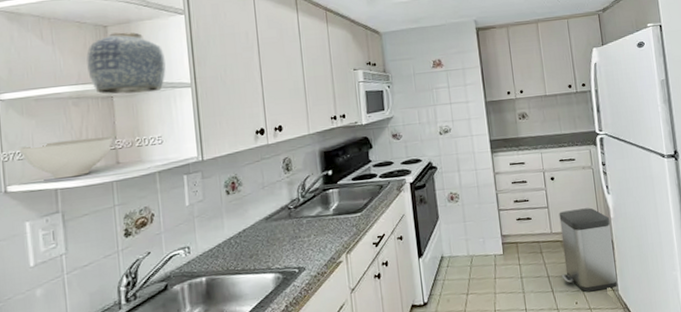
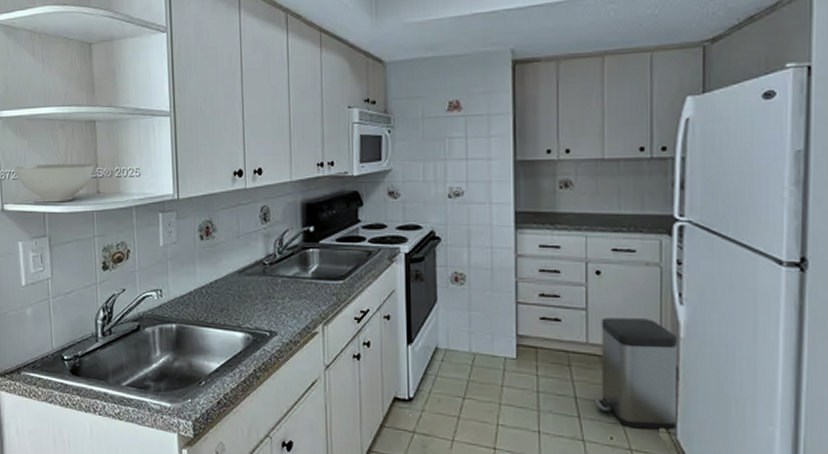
decorative jar: present [86,32,167,95] -> none [72,51,147,120]

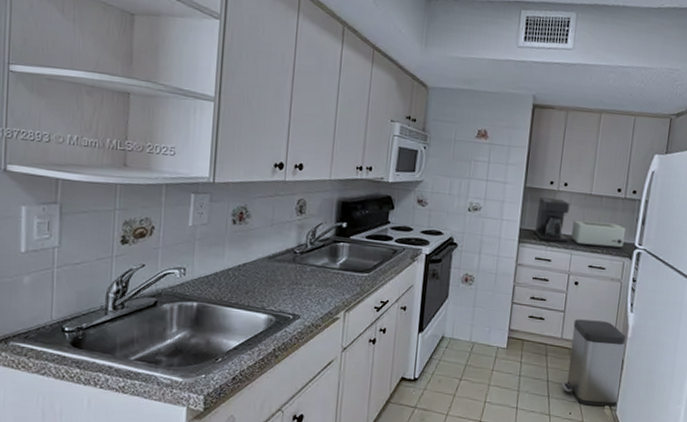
bowl: present [12,163,95,203] -> none [23,125,124,171]
coffee maker: none [533,169,580,223] -> present [534,197,570,243]
toaster: none [583,192,657,224] -> present [571,220,625,249]

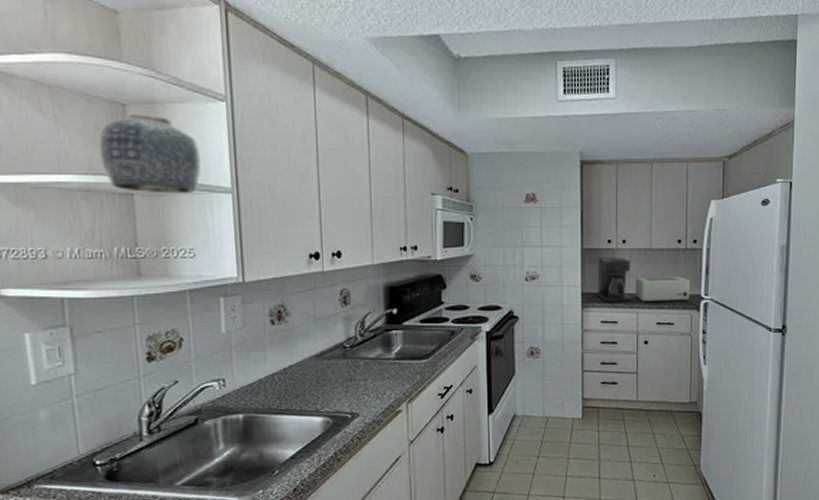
decorative jar: none [107,23,192,98] -> present [99,114,202,194]
pedal bin: present [561,319,627,408] -> none [642,377,702,466]

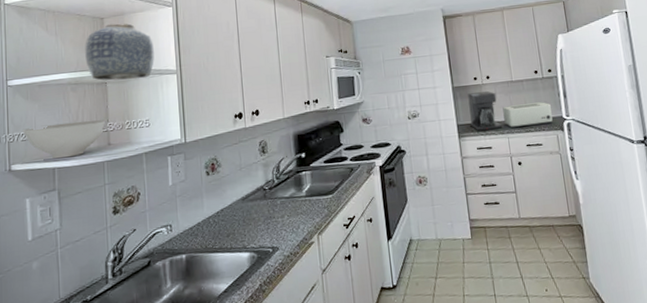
bowl: none [12,241,134,287] -> present [22,119,106,159]

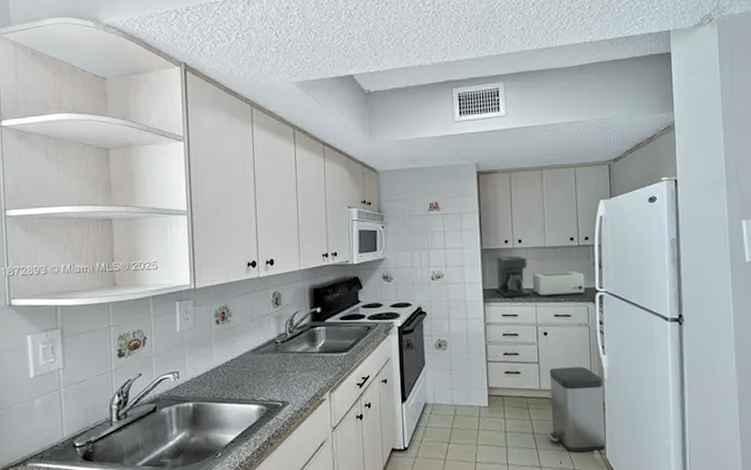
bowl: present [22,119,106,159] -> none [22,258,111,297]
decorative jar: present [85,23,155,81] -> none [88,156,164,218]
pedal bin: none [527,193,589,280] -> present [547,367,606,453]

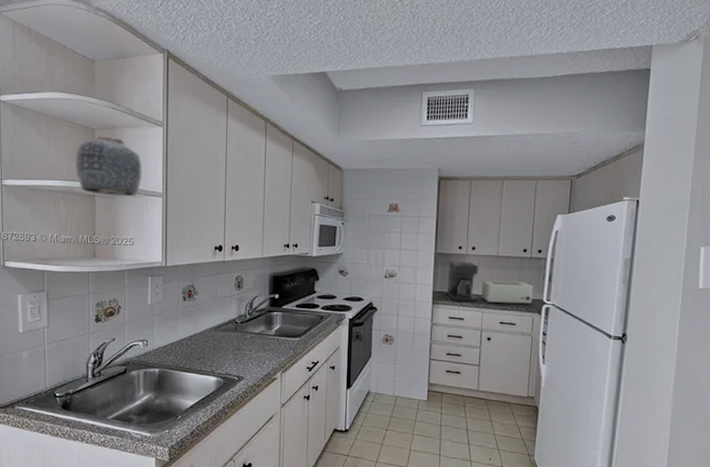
decorative jar: none [88,156,164,218] -> present [76,136,143,197]
pedal bin: present [547,367,606,453] -> none [480,372,540,453]

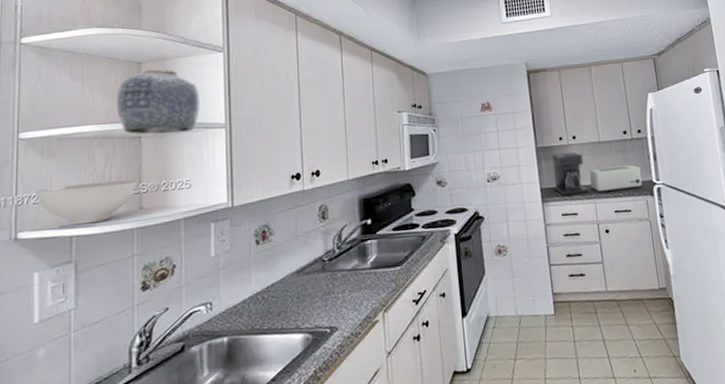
bowl: none [15,228,93,263] -> present [33,179,138,226]

